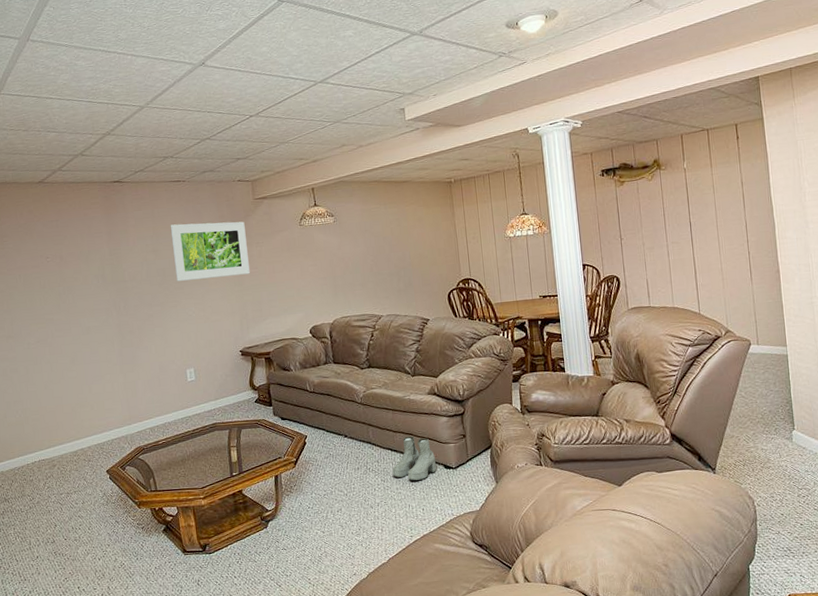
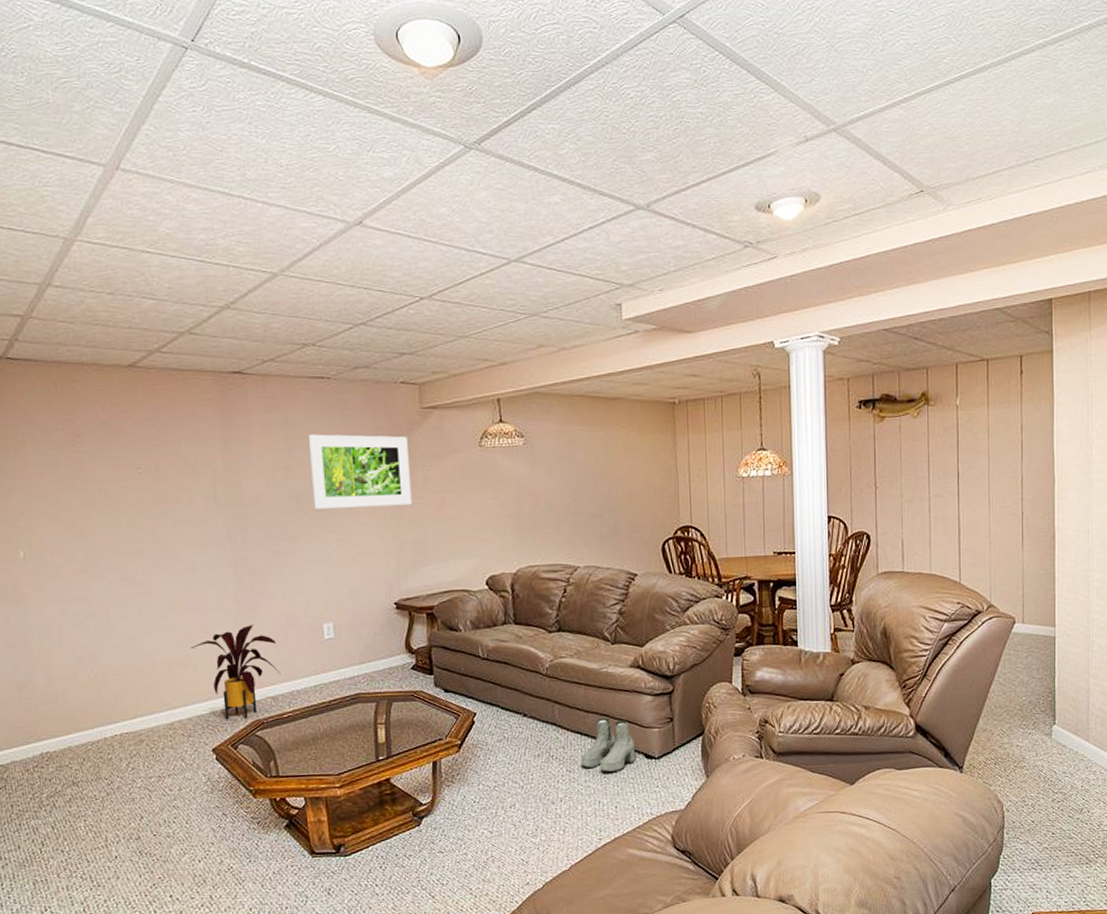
house plant: none [88,372,156,448] -> present [191,625,281,720]

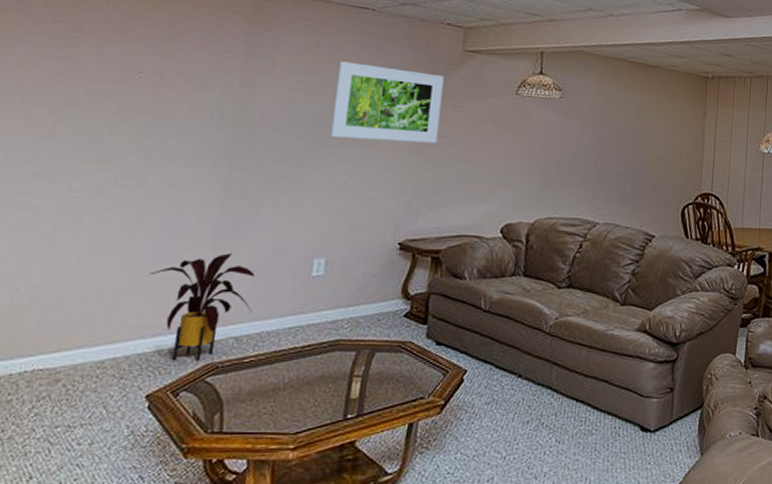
boots: present [581,717,635,772] -> none [572,384,631,444]

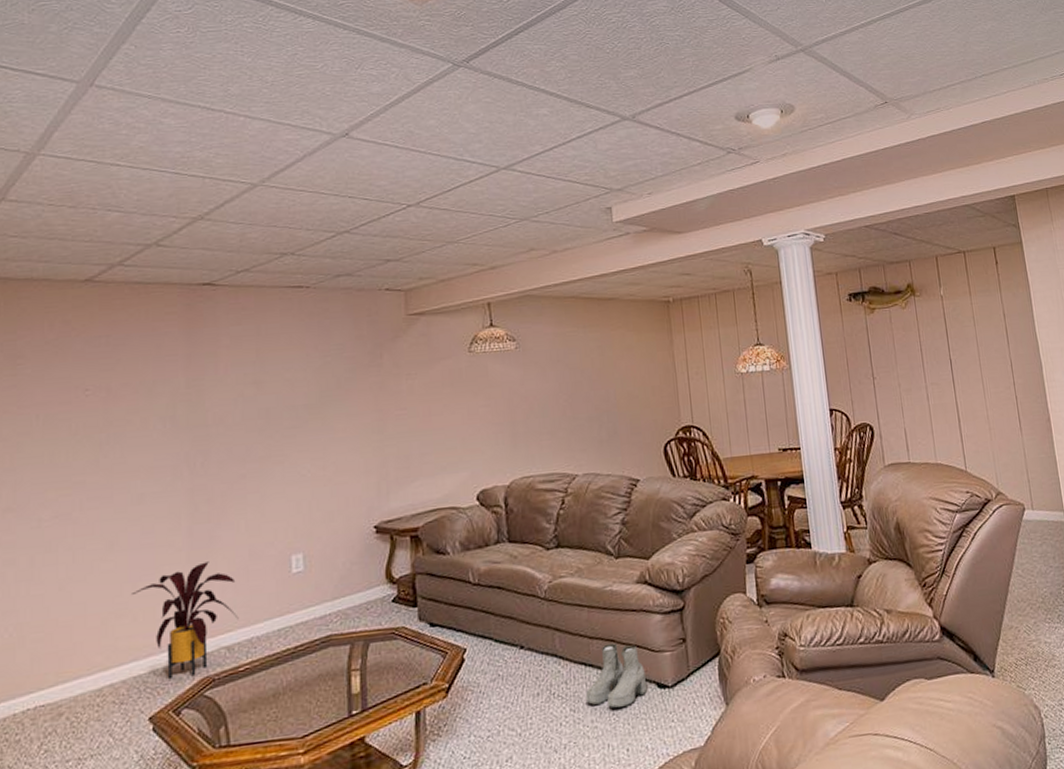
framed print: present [330,61,444,144] -> none [282,344,396,427]
boots: none [572,384,631,444] -> present [586,643,647,708]

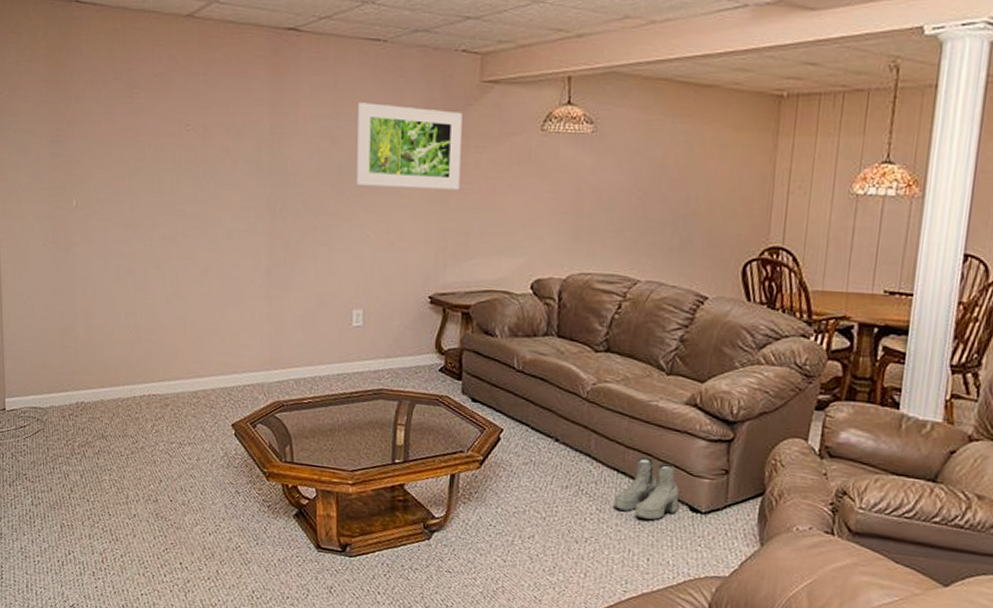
house plant: present [132,561,239,680] -> none [221,301,305,399]
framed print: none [282,344,396,427] -> present [355,102,463,190]

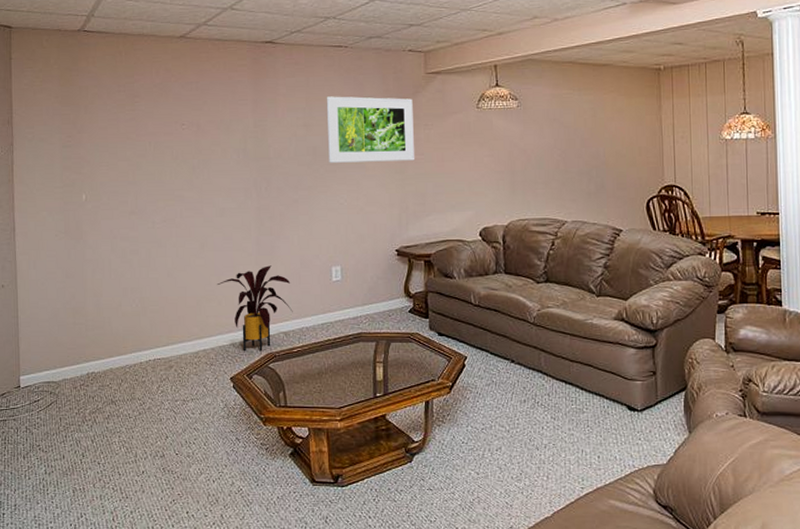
house plant: none [221,301,305,399] -> present [217,265,293,352]
boots: present [614,456,679,520] -> none [565,368,618,421]

